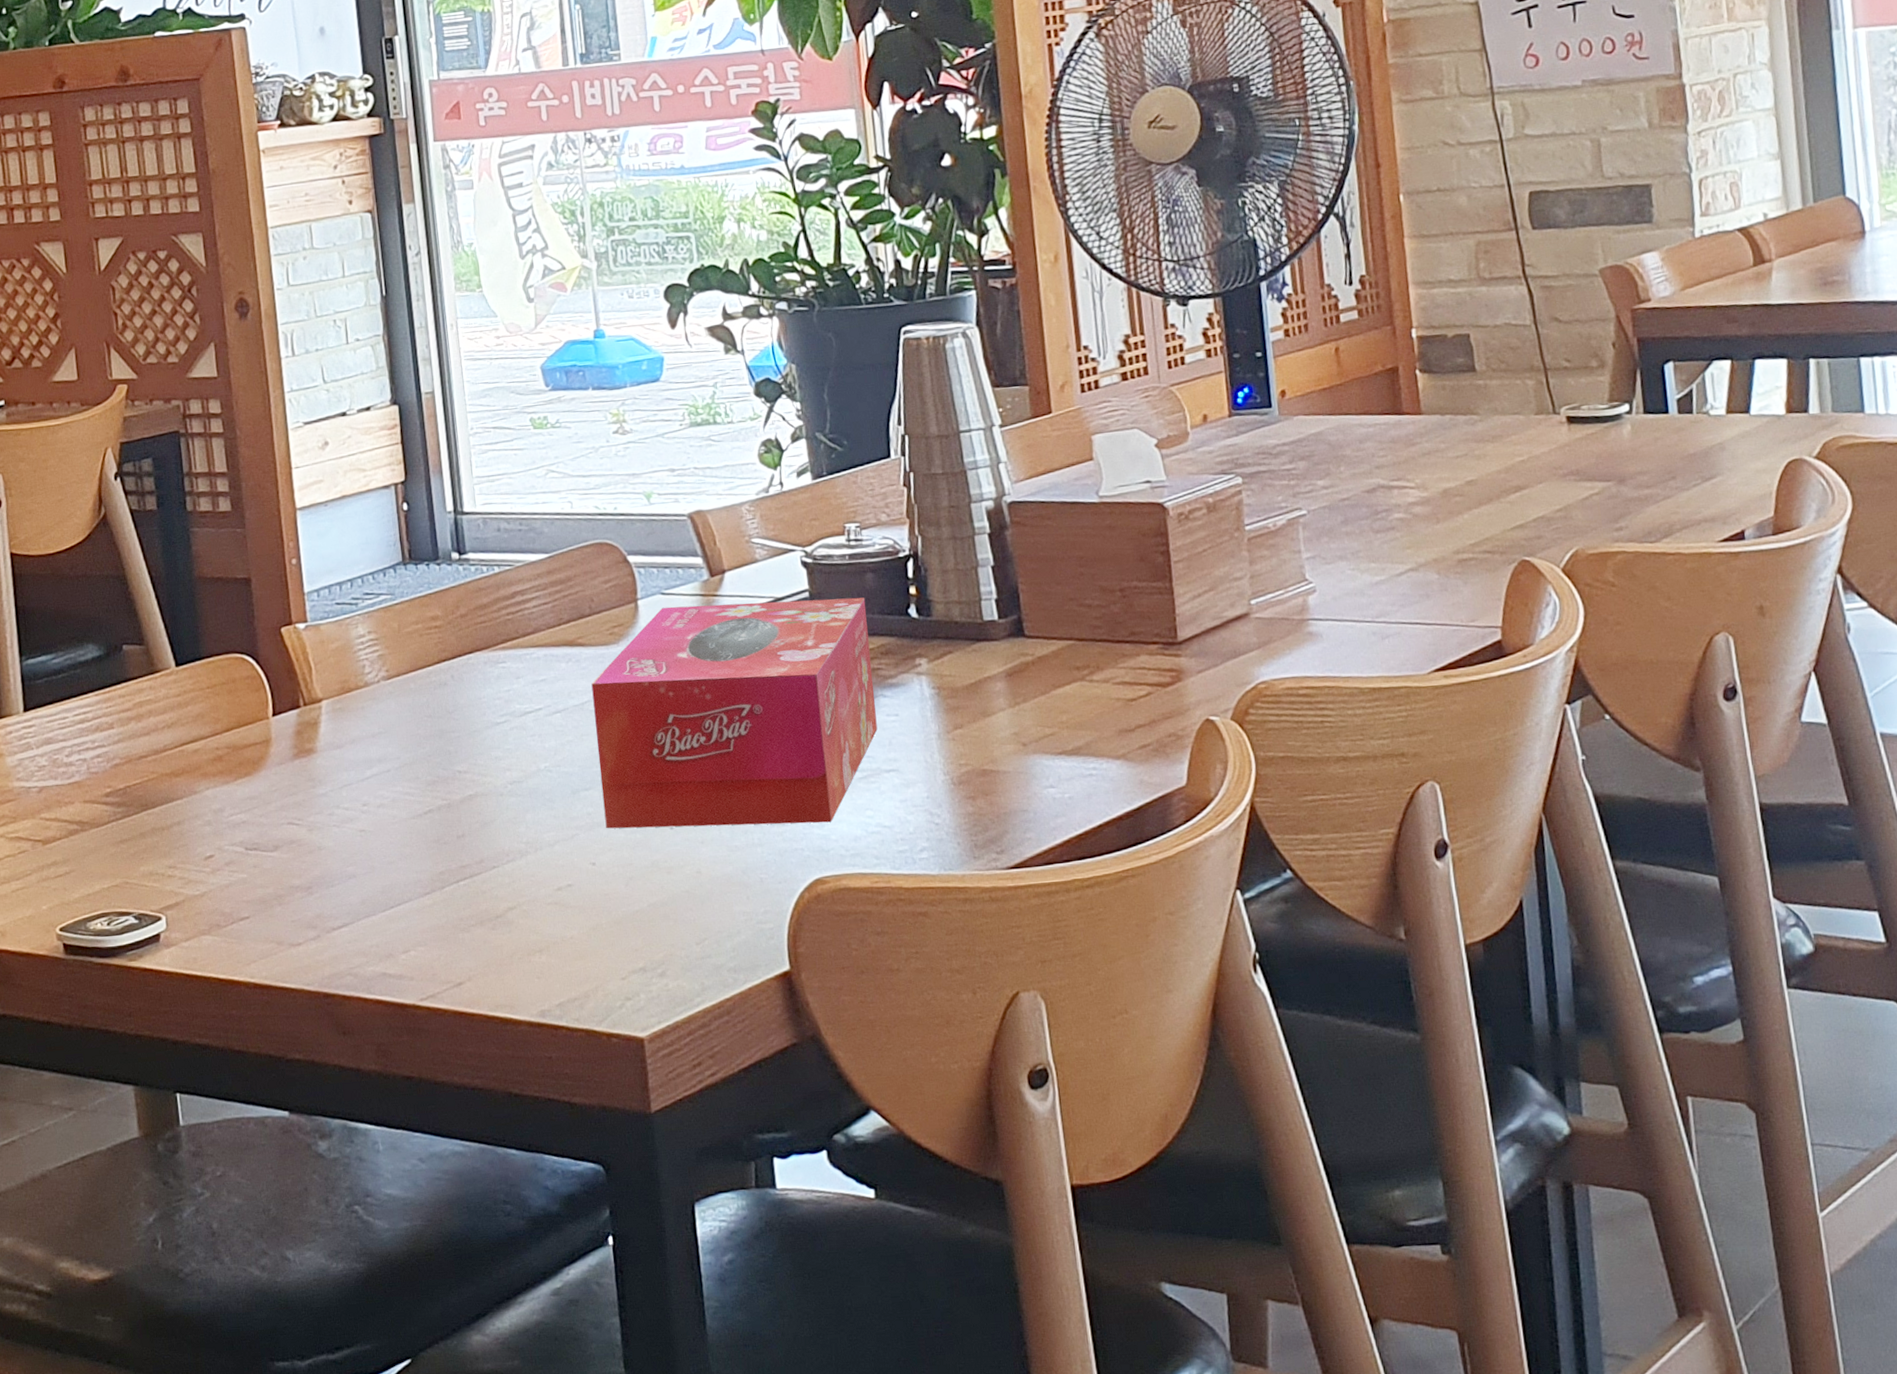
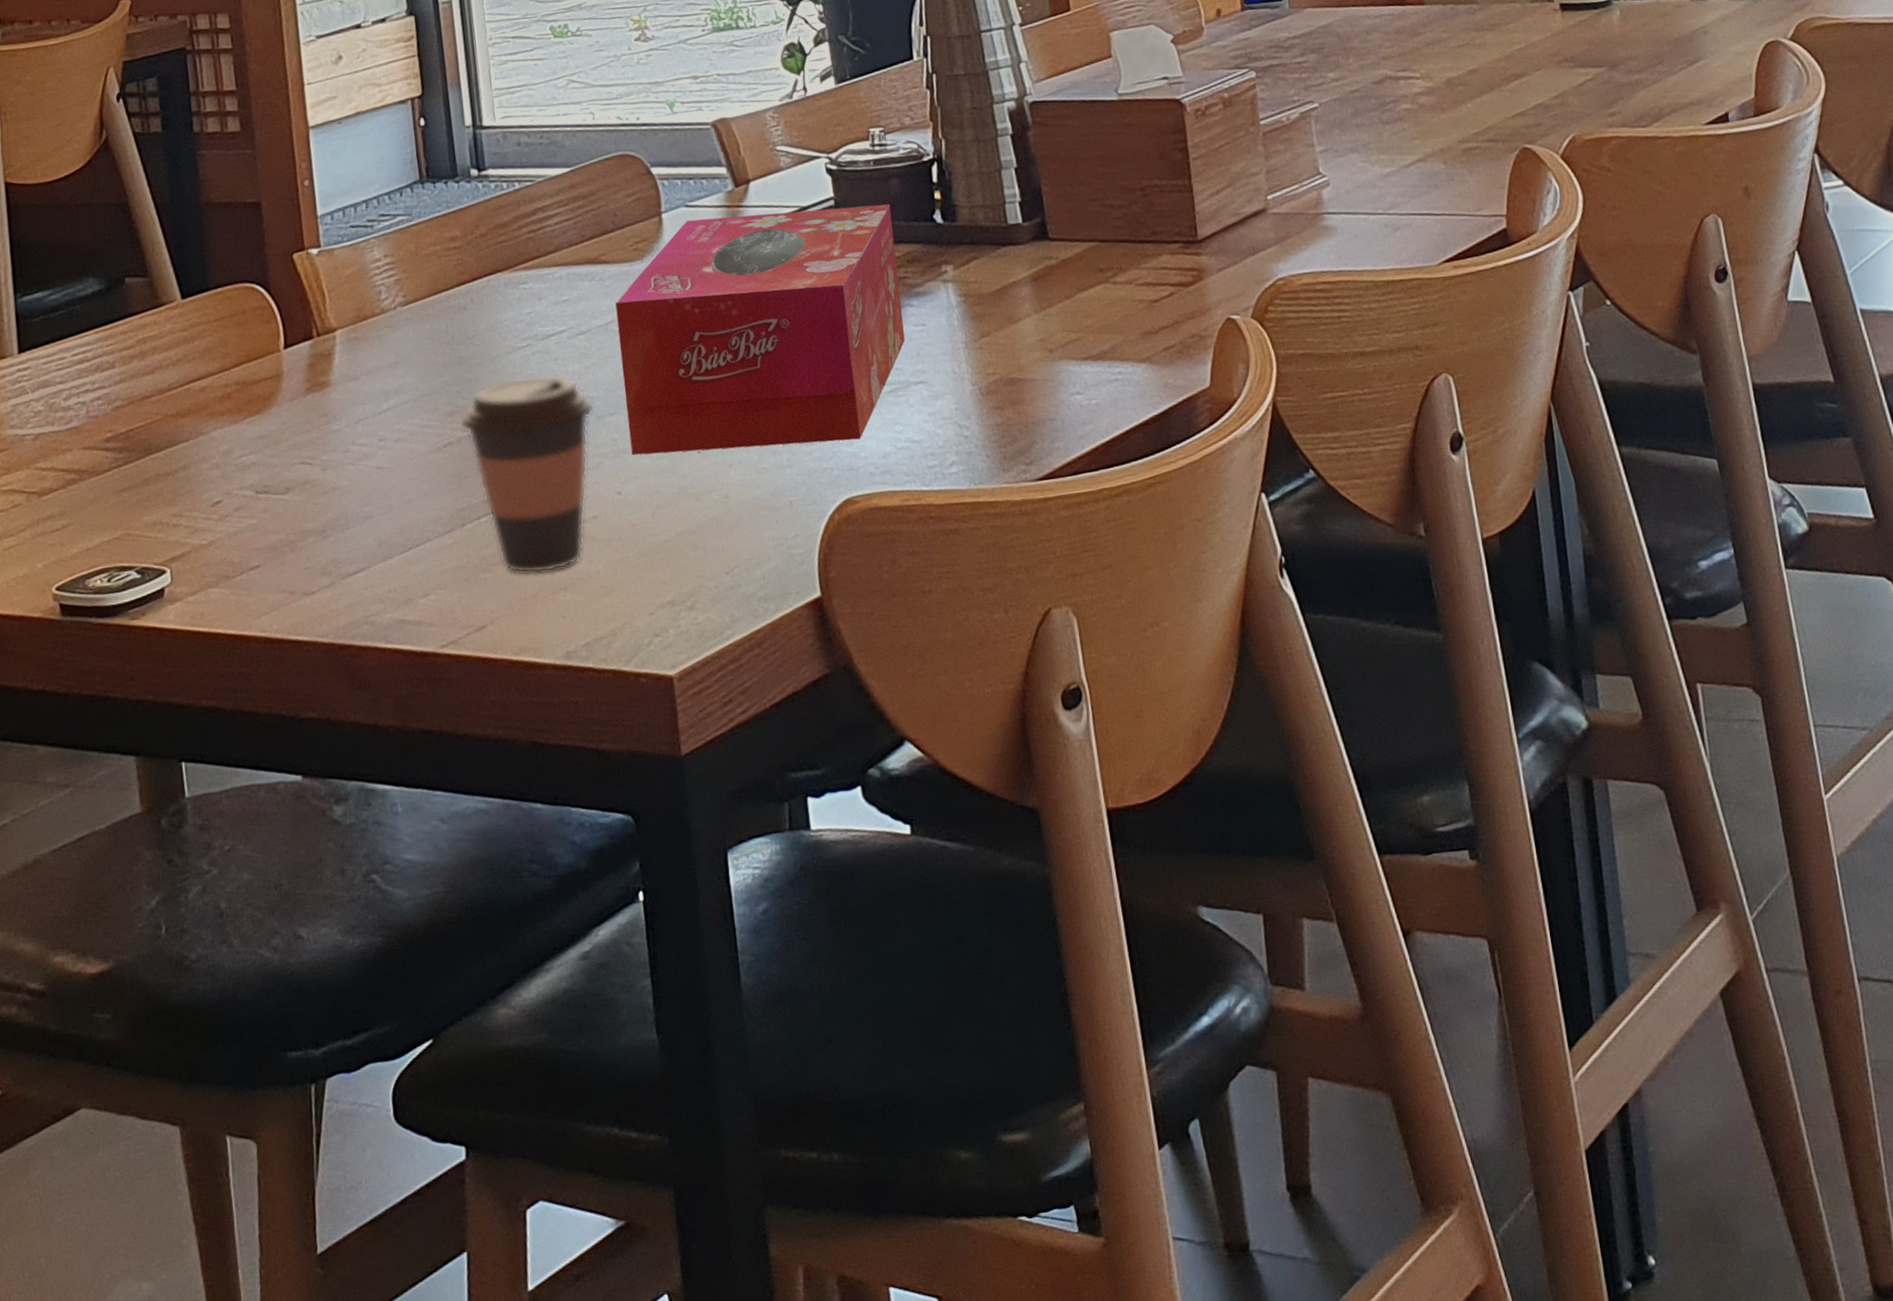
coffee cup: none [439,750,571,936] -> present [459,375,595,574]

